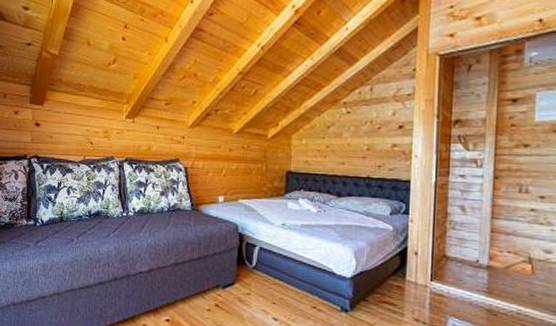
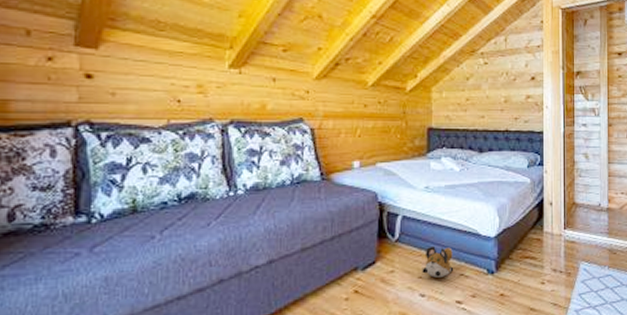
plush toy: none [276,277,307,306] -> present [422,245,454,278]

